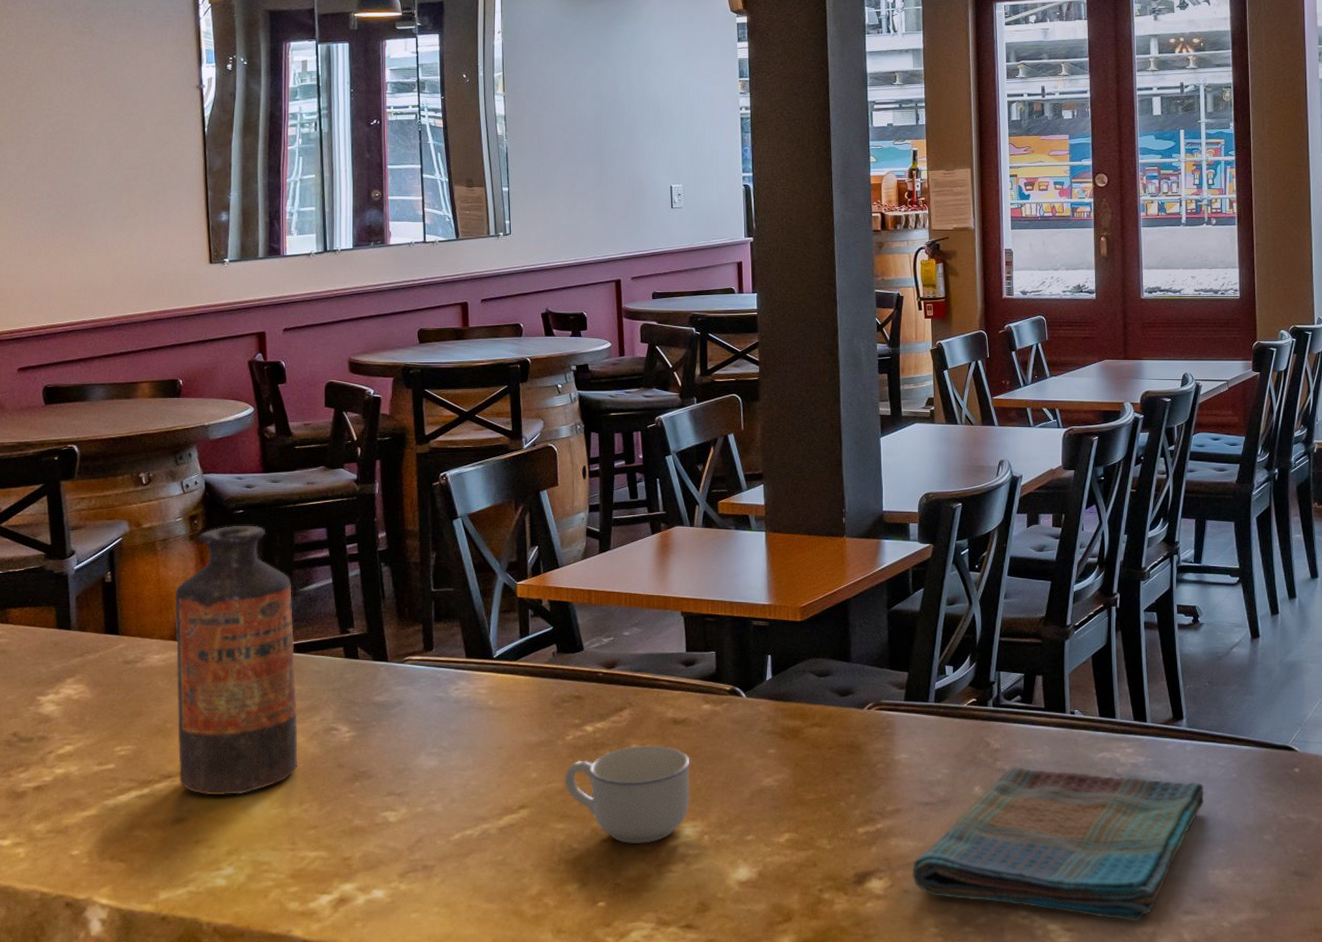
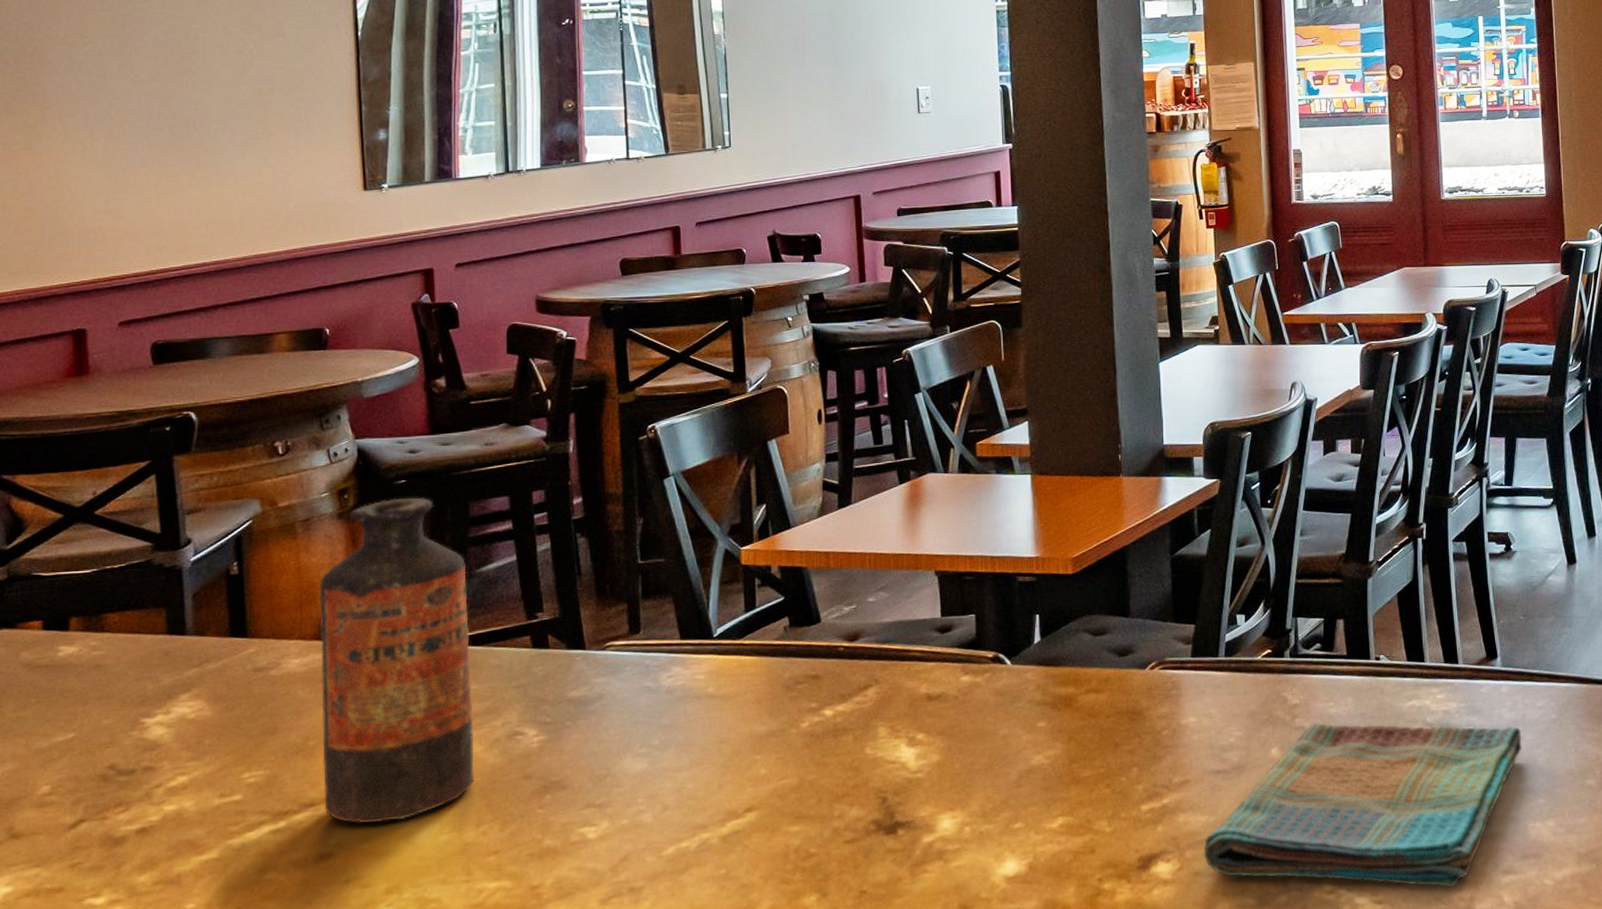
cup: present [564,745,690,844] -> none [799,726,948,843]

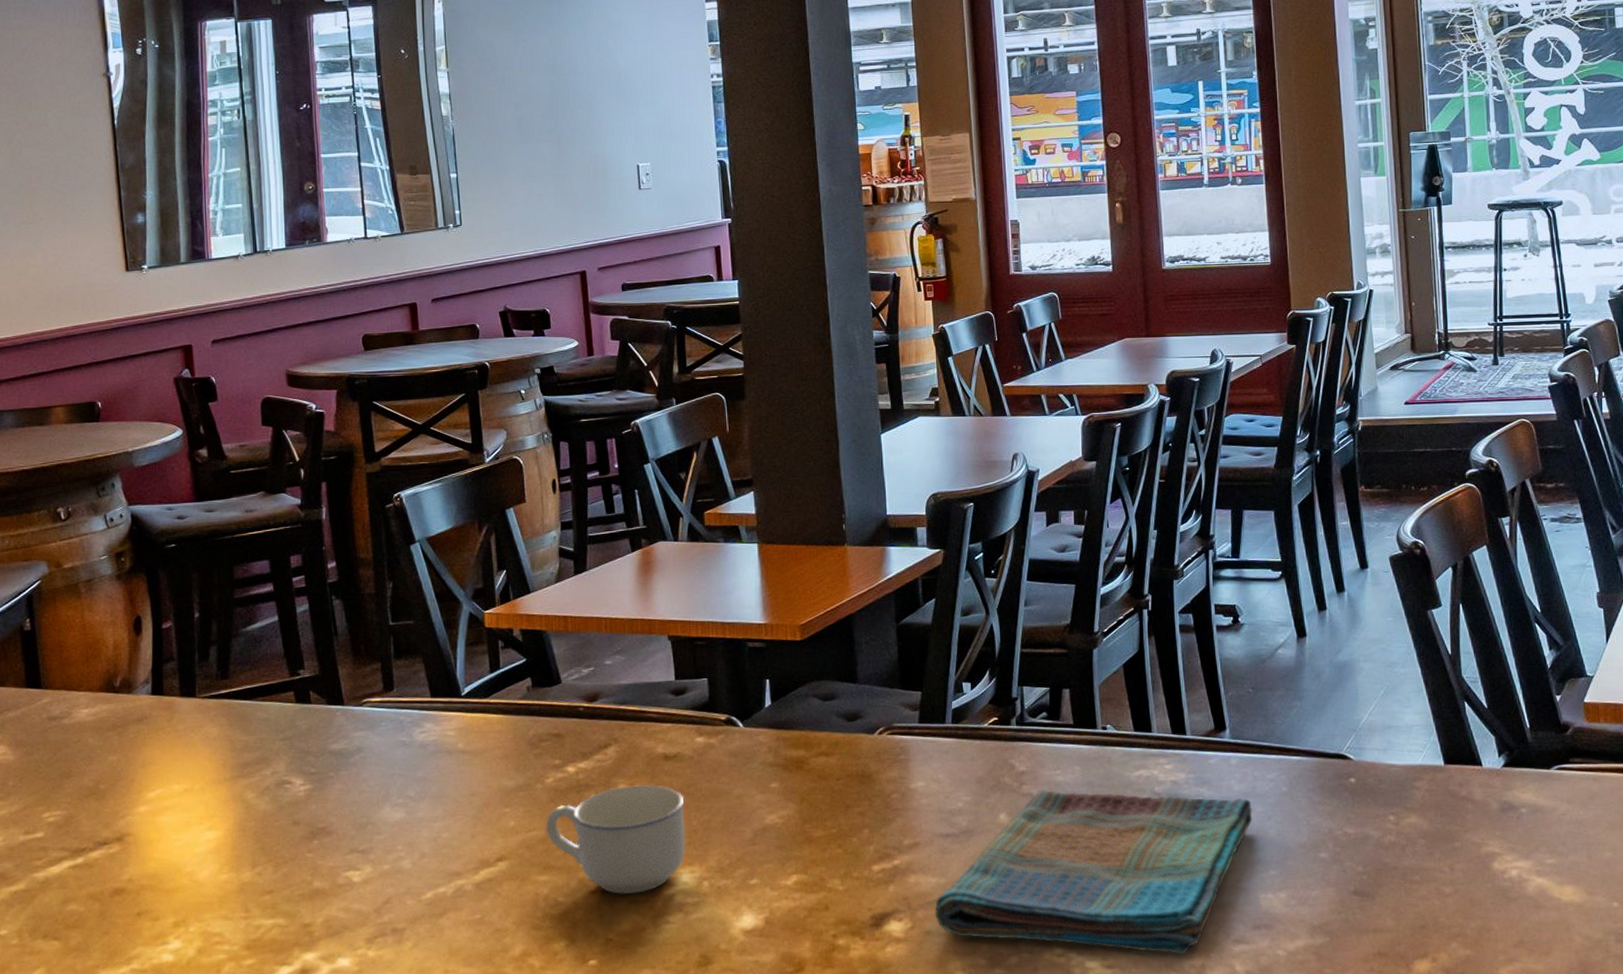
bottle: present [319,497,475,823] -> none [103,560,249,862]
cup: none [799,726,948,843] -> present [545,784,686,894]

